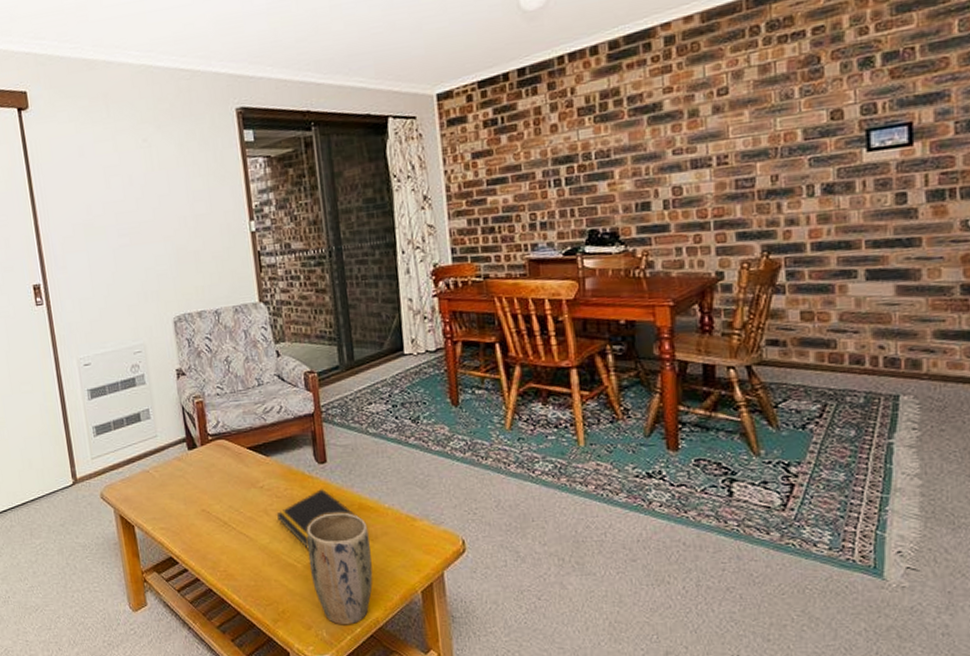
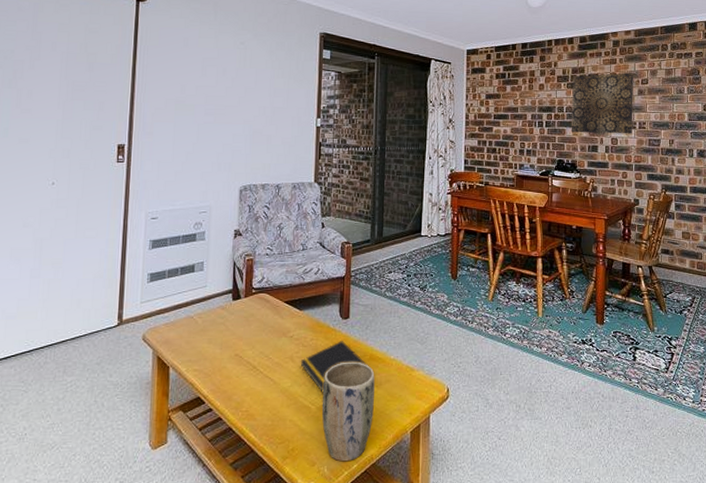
wall art: none [601,81,708,188] -> present [571,73,634,134]

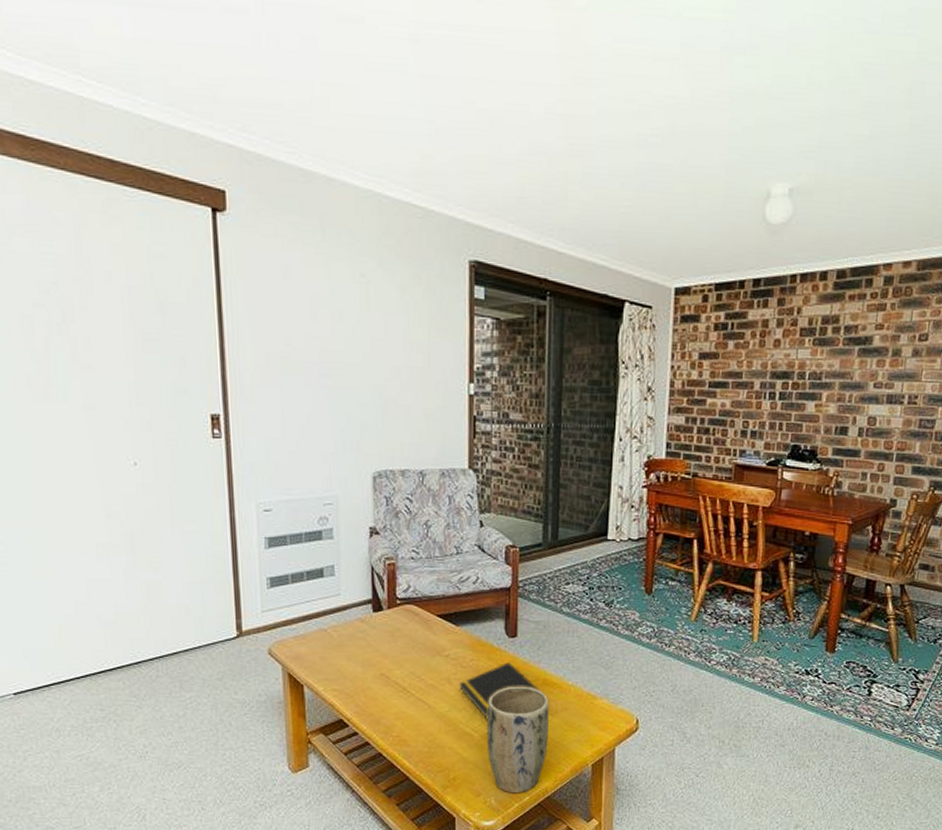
wall art: present [571,73,634,134] -> none [813,324,910,412]

